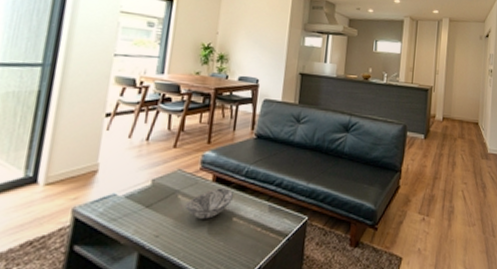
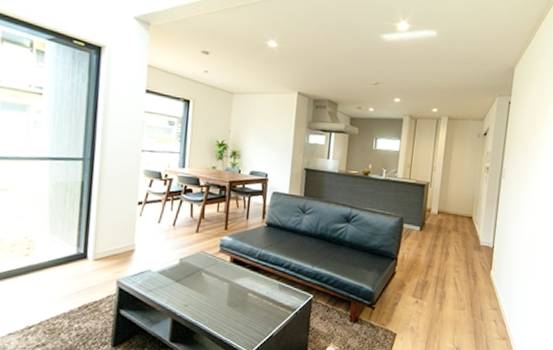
decorative bowl: present [184,188,233,219] -> none [207,268,248,293]

